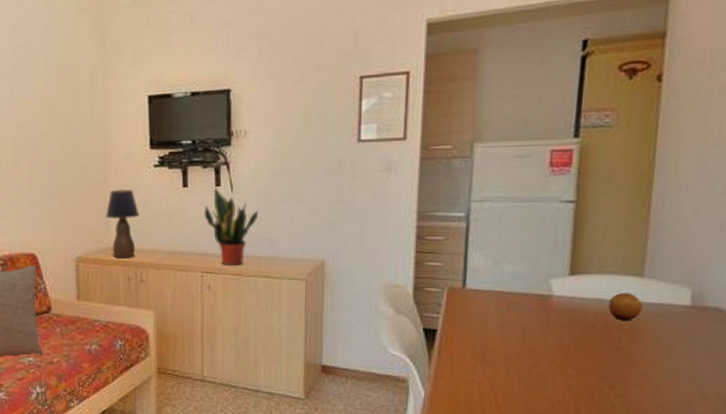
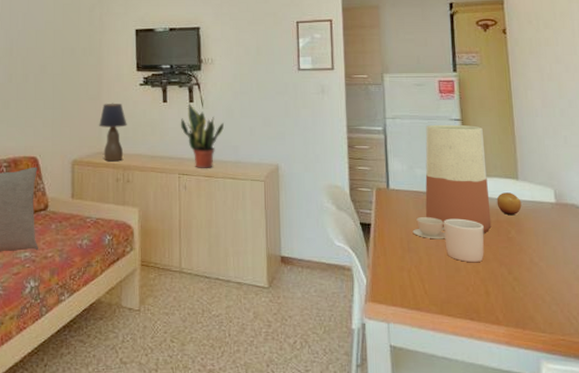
teacup: none [490,322,534,349] -> present [412,217,446,239]
vase: none [509,207,604,342] -> present [425,124,492,233]
mug: none [530,324,586,376] -> present [444,218,485,263]

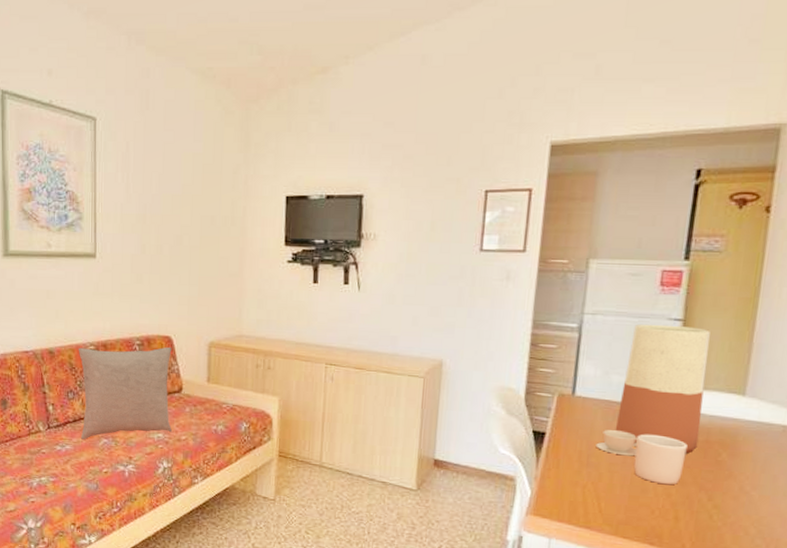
table lamp: present [98,103,127,162] -> none [238,281,271,346]
potted plant: present [180,102,224,168] -> none [331,284,382,360]
fruit: present [496,192,522,216] -> none [710,409,744,437]

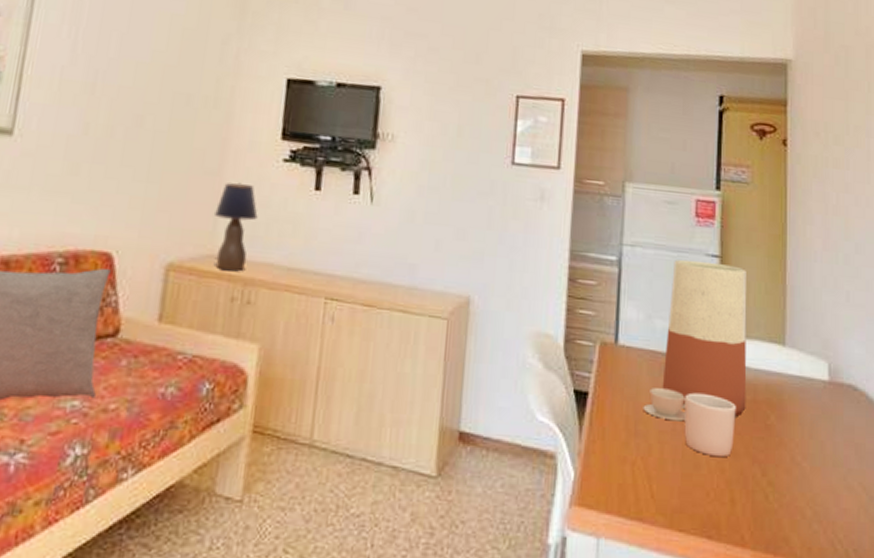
table lamp: none [238,281,271,346] -> present [213,182,258,272]

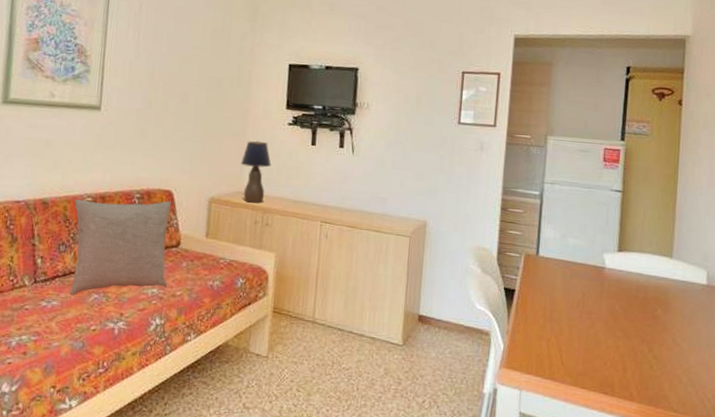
teacup: present [643,388,686,422] -> none [557,287,591,312]
vase: present [662,259,747,417] -> none [572,193,643,309]
mug: present [684,392,736,458] -> none [588,291,630,338]

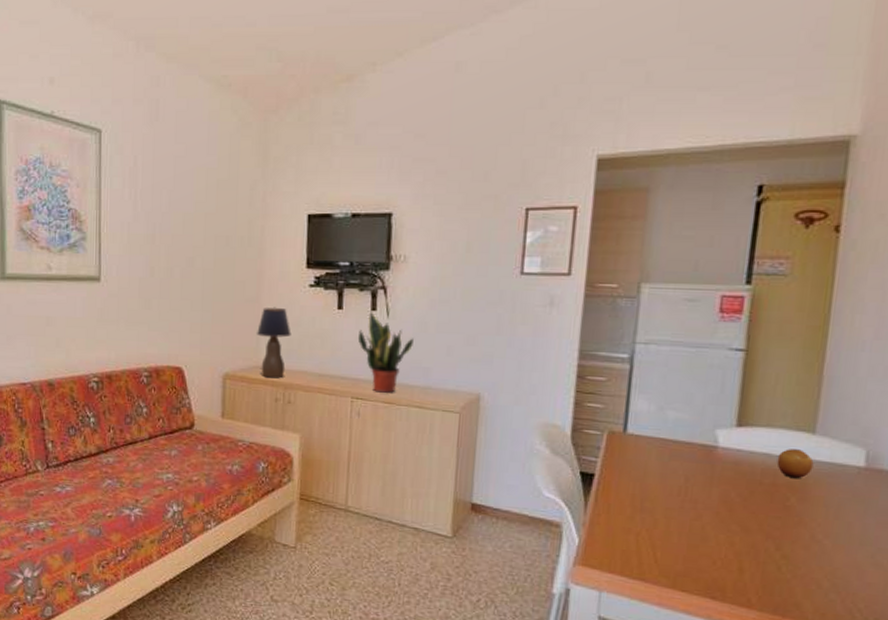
pillow: present [70,199,172,296] -> none [80,378,183,481]
potted plant: none [327,148,374,219] -> present [357,311,414,393]
fruit: none [647,270,672,294] -> present [776,449,814,479]

